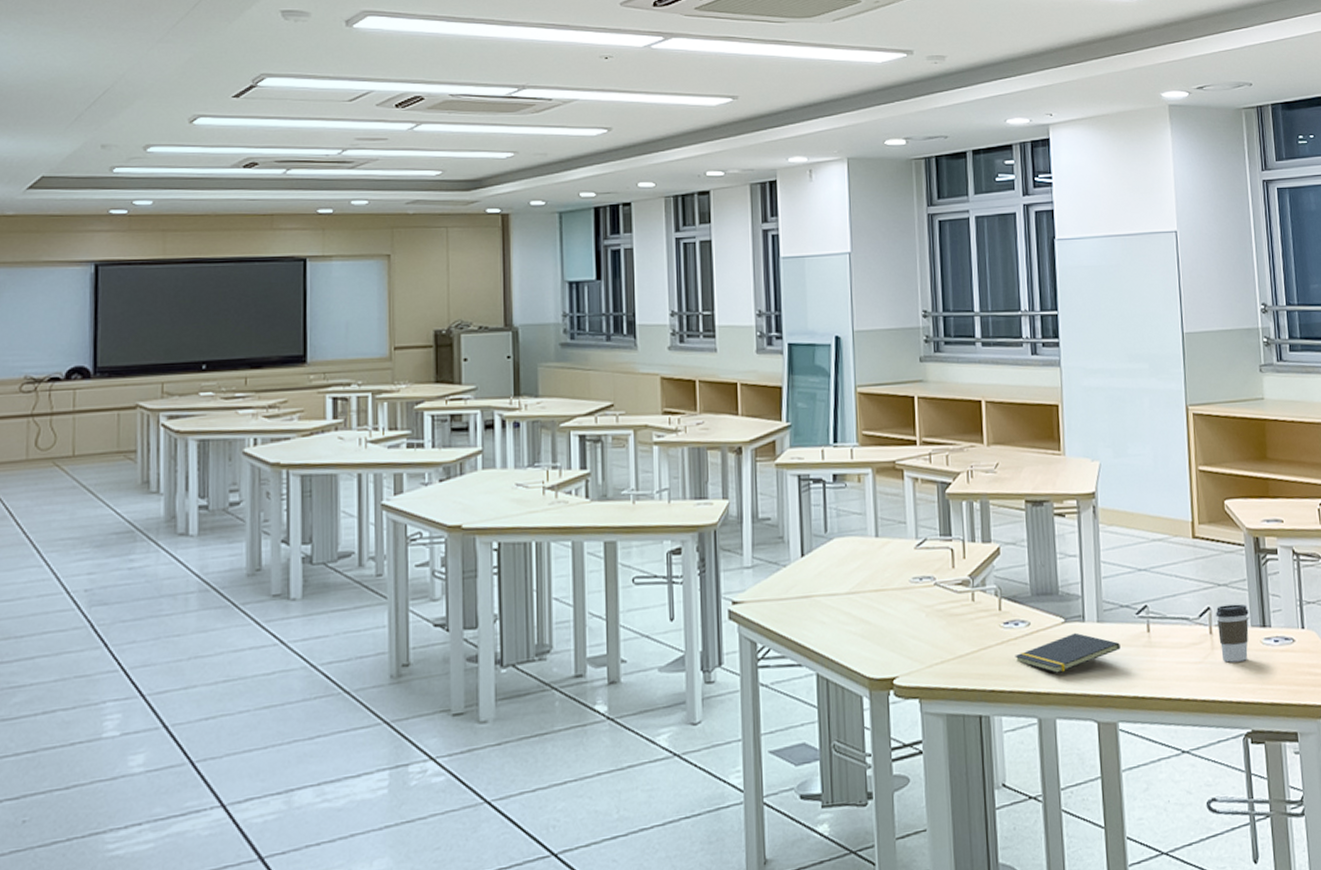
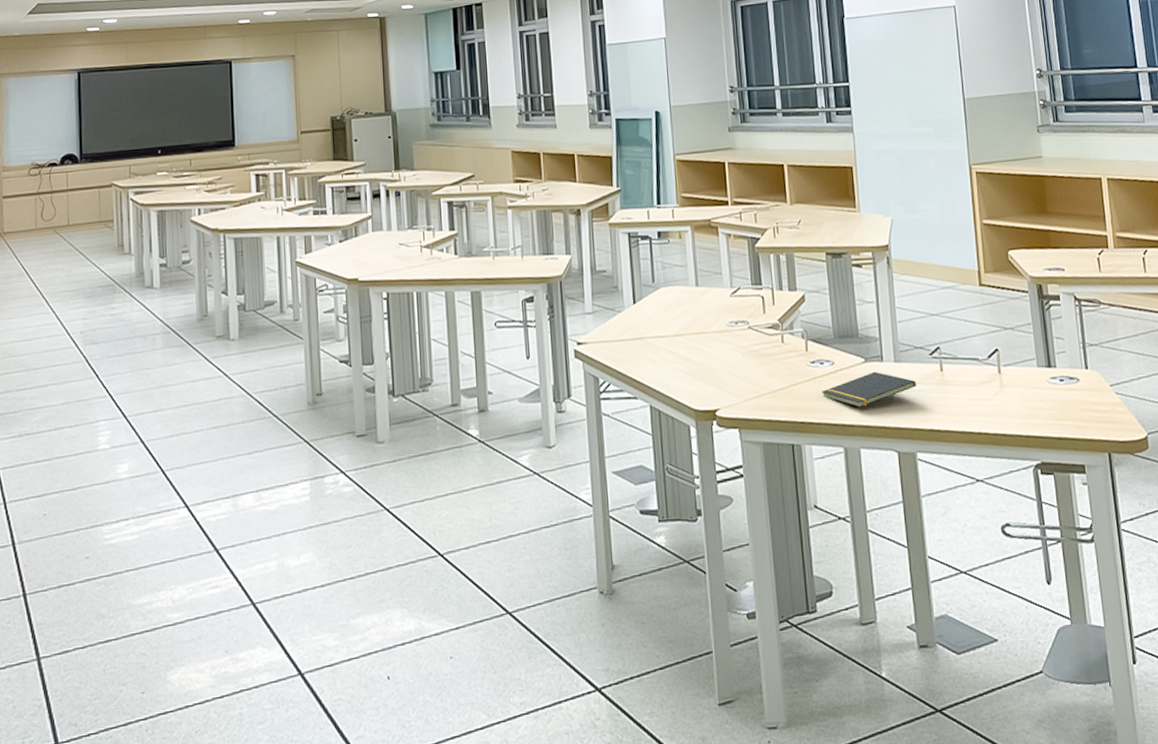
coffee cup: present [1215,604,1249,663] -> none [1003,346,1035,400]

